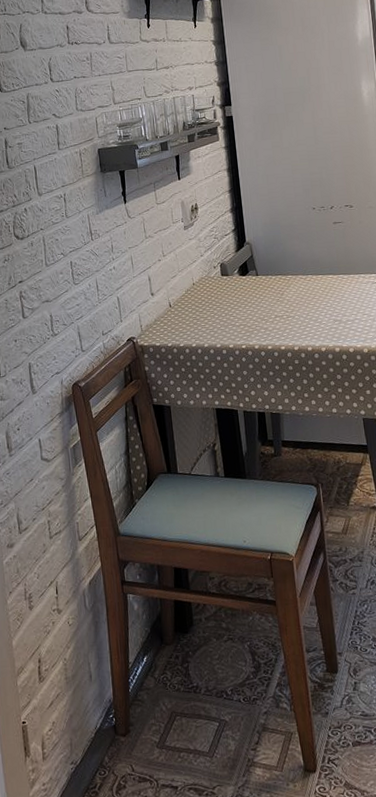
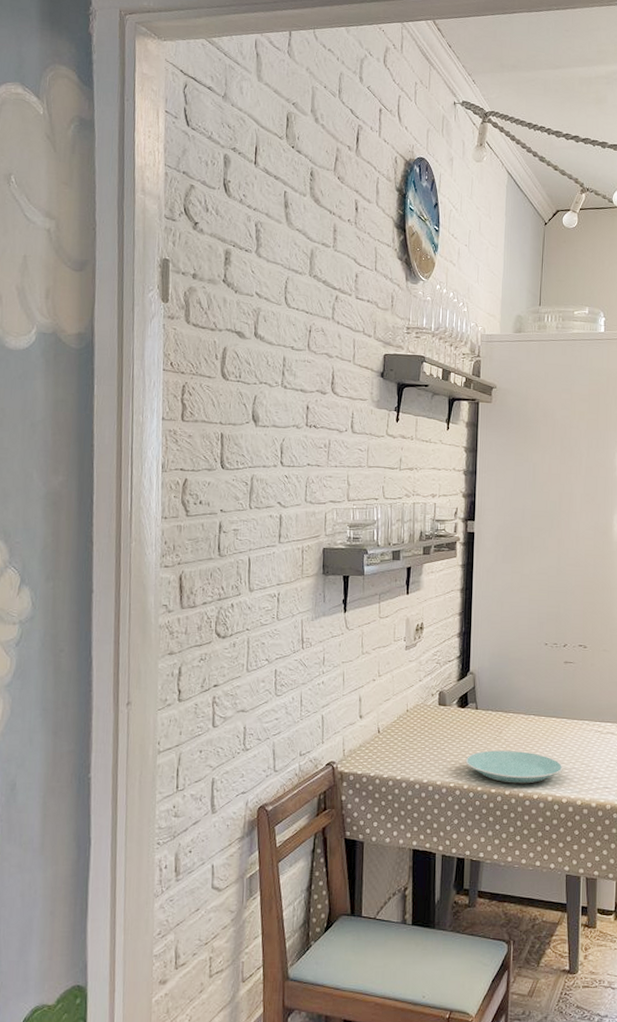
plate: none [253,309,346,340] -> present [465,750,563,784]

